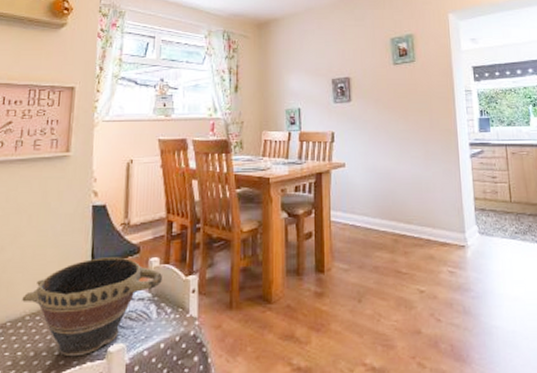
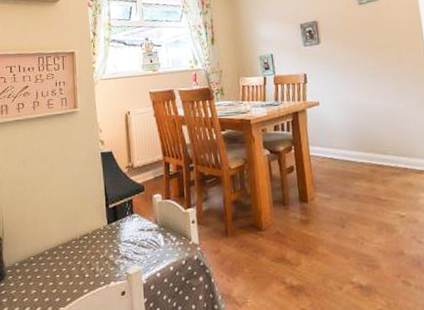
bowl: present [22,257,162,357] -> none [54,195,165,279]

